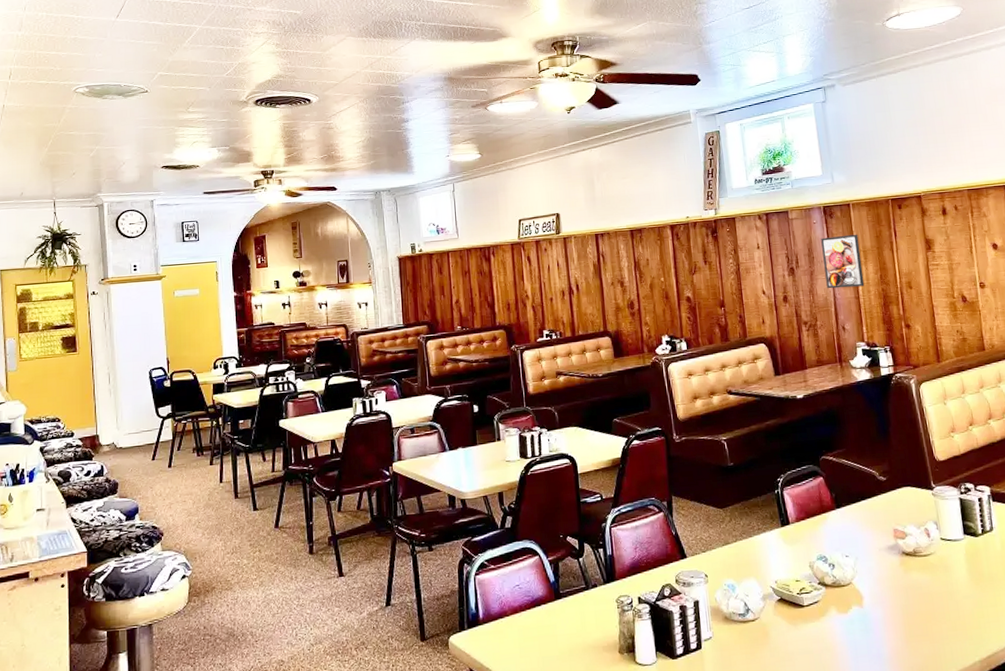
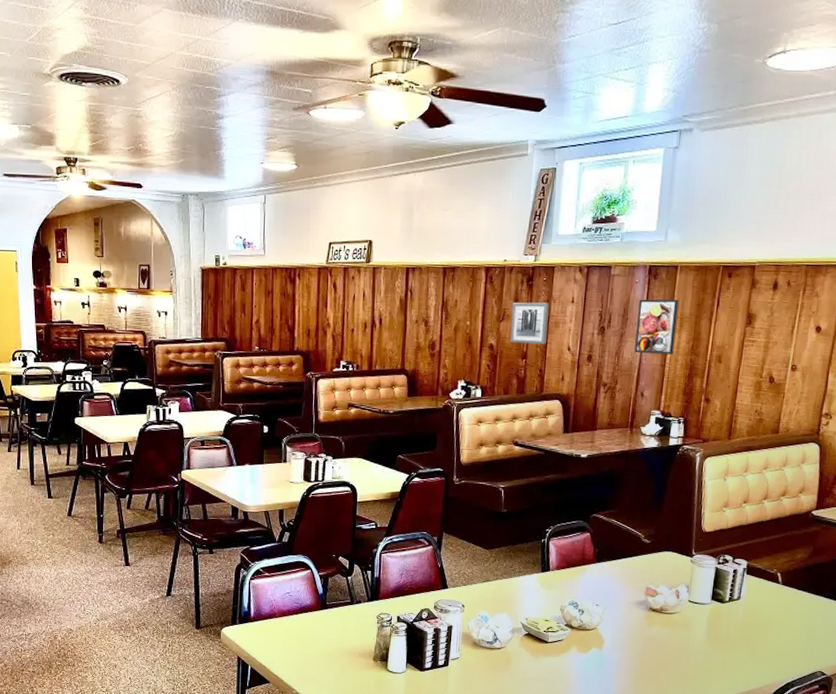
wall art: none [701,251,741,293] -> present [509,302,549,345]

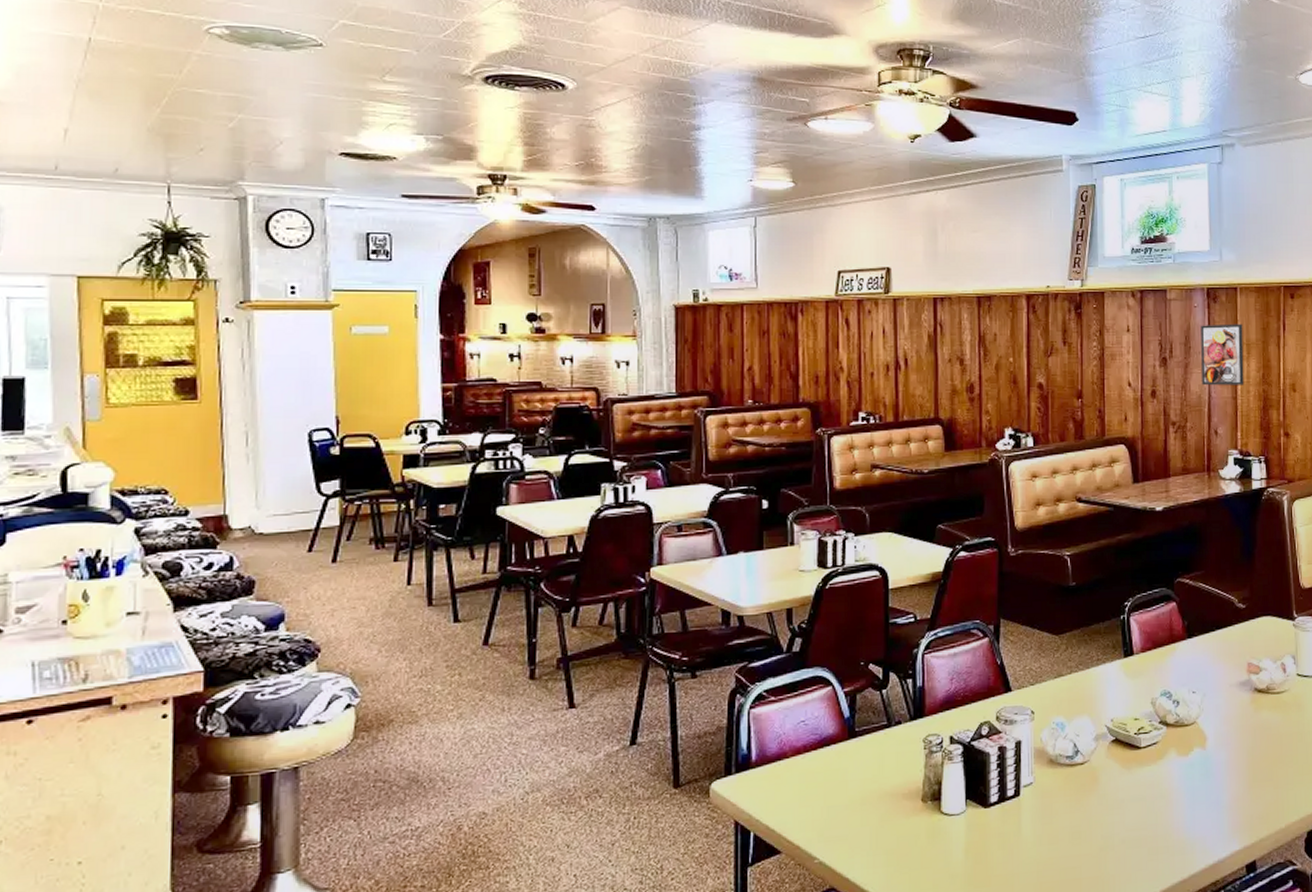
wall art: present [509,302,549,345] -> none [1060,333,1103,381]

